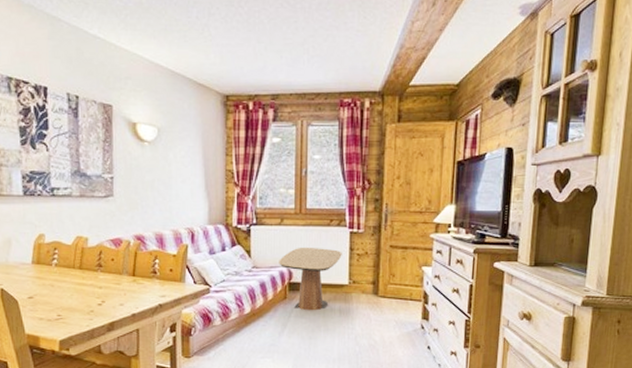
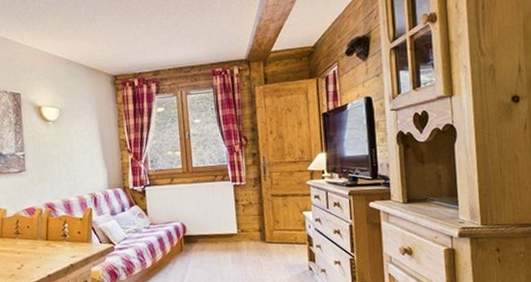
side table: present [279,247,342,311] -> none [173,201,229,261]

